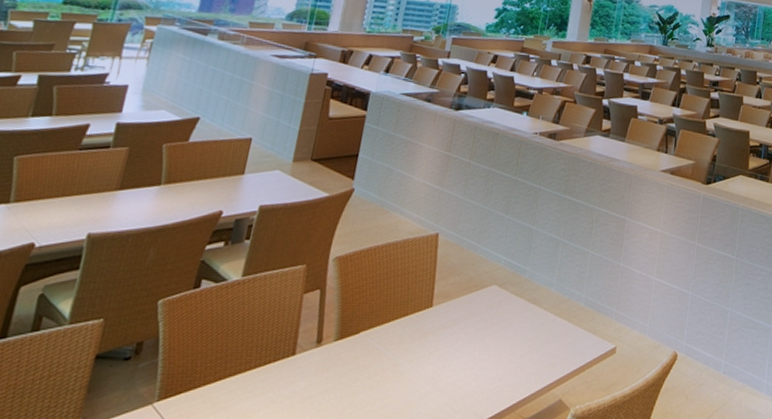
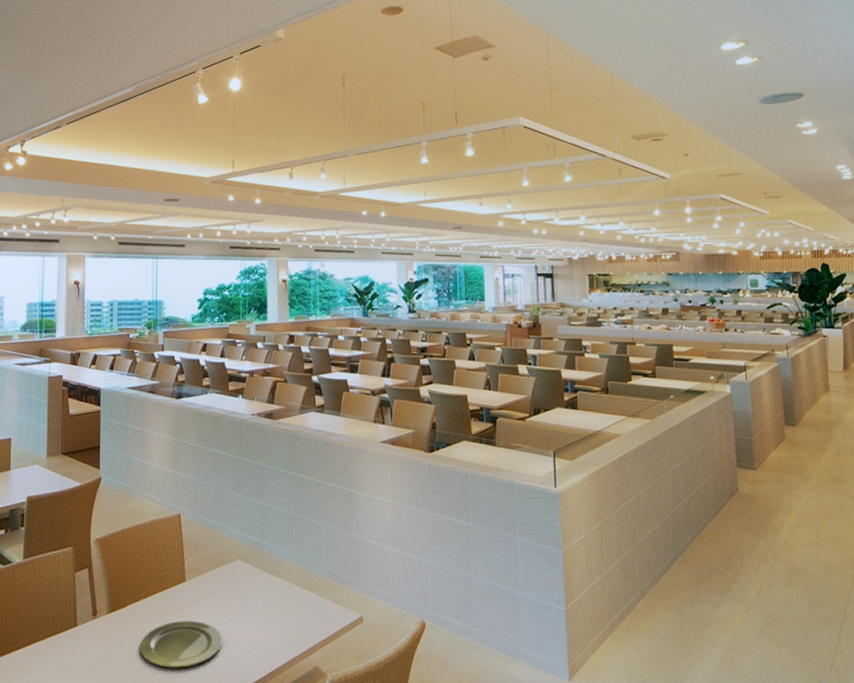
plate: none [366,349,463,402] -> present [139,620,222,668]

